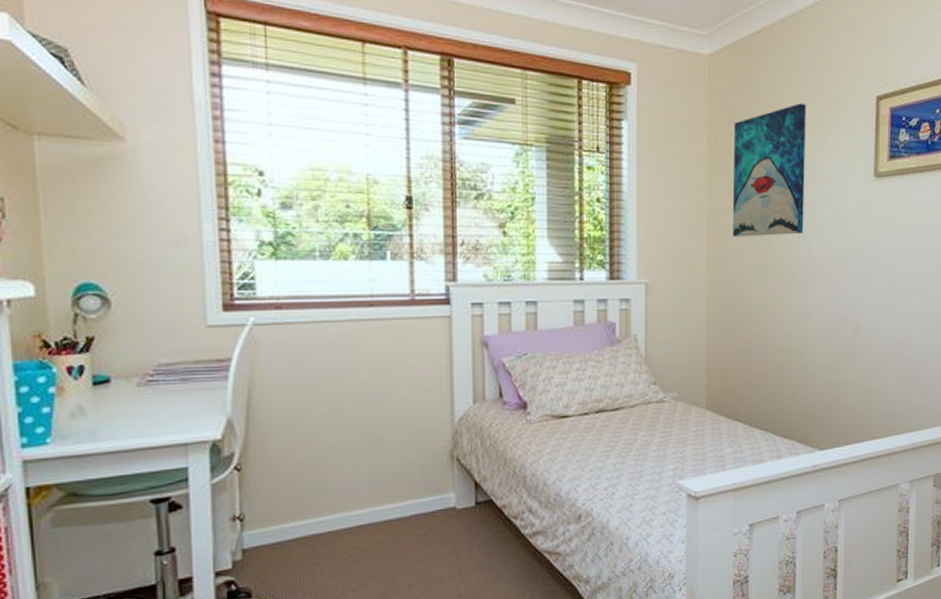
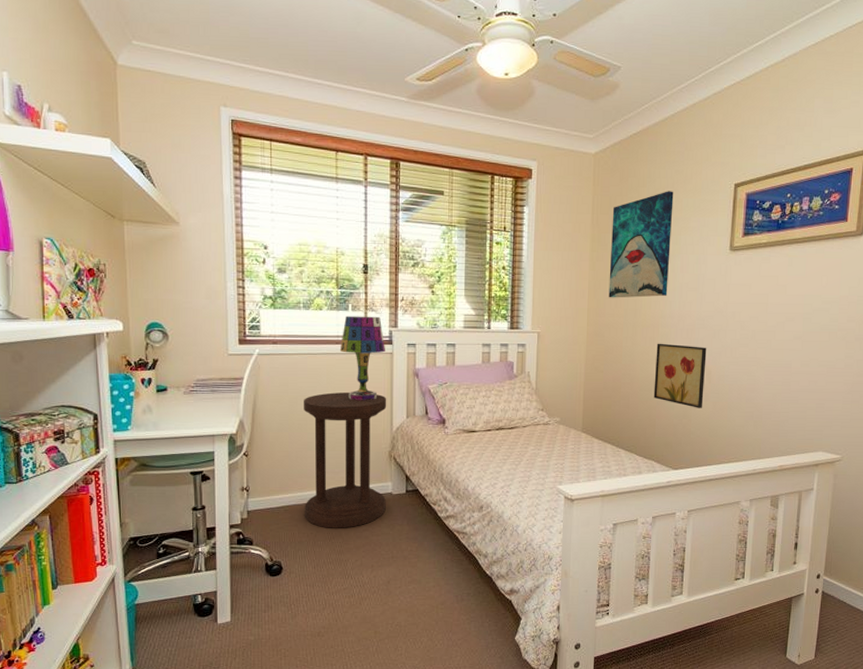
side table: none [324,371,448,564] -> present [304,391,387,528]
table lamp: none [375,267,440,384] -> present [339,316,385,401]
wall art: none [792,292,853,372] -> present [653,343,707,408]

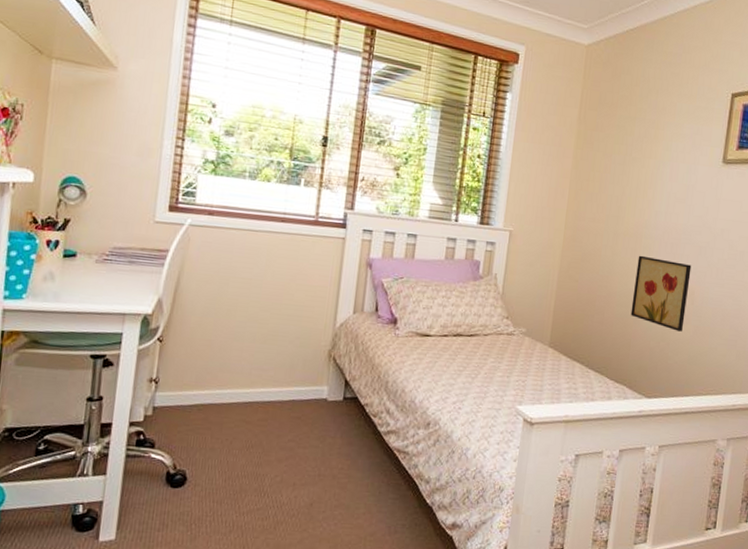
side table: present [304,391,387,528] -> none [221,276,333,437]
table lamp: present [339,316,385,401] -> none [285,191,338,290]
wall art: present [608,191,674,298] -> none [590,93,668,205]

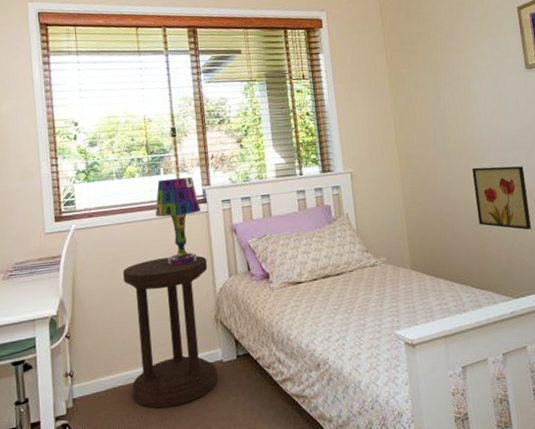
side table: none [221,276,333,437] -> present [123,255,218,409]
table lamp: none [285,191,338,290] -> present [155,176,201,266]

